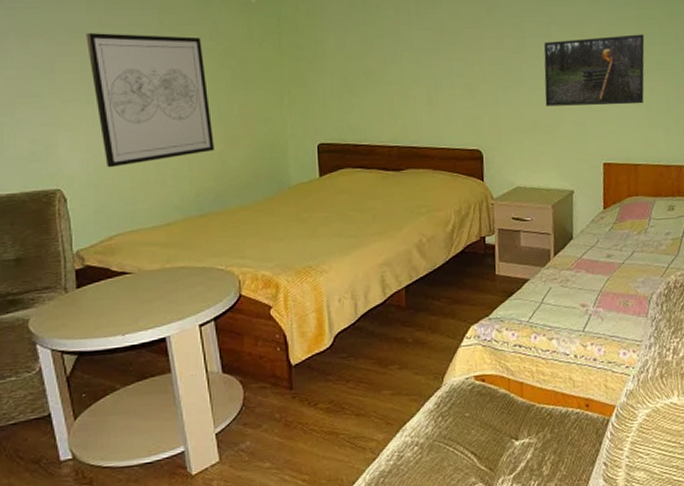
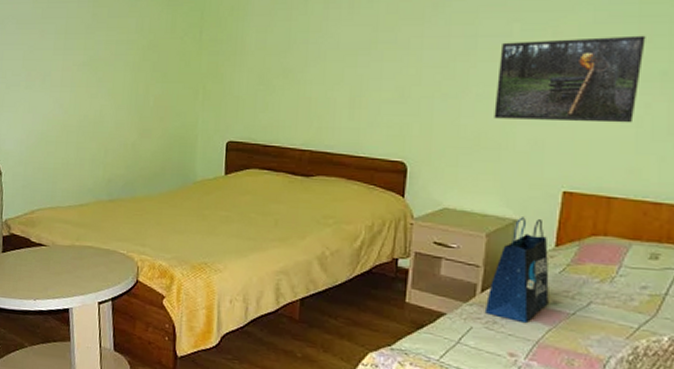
wall art: present [86,33,215,168] -> none [30,24,130,148]
tote bag: none [558,188,604,277] -> present [484,217,549,323]

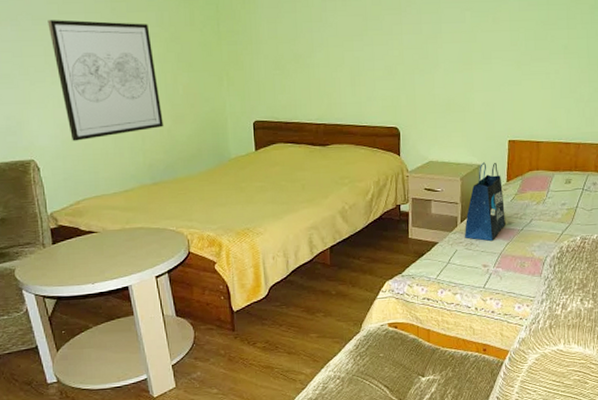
wall art: none [30,24,130,148] -> present [47,20,164,141]
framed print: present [494,35,646,123] -> none [457,19,553,88]

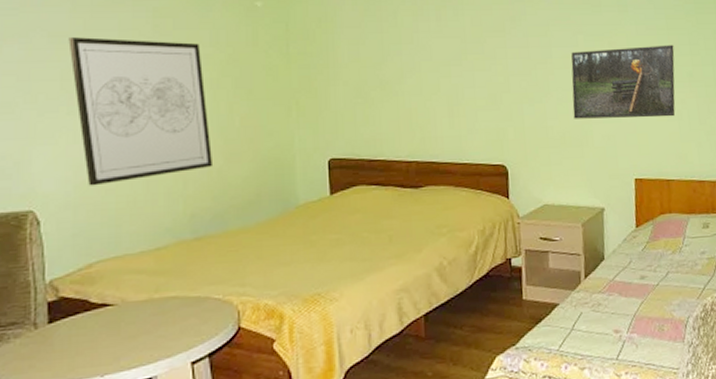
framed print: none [457,19,553,88] -> present [571,44,676,119]
tote bag: present [464,162,506,241] -> none [589,205,638,300]

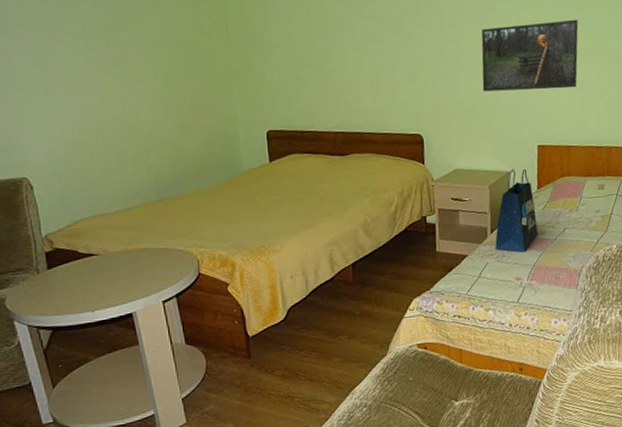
wall art: present [68,37,214,186] -> none [41,26,170,157]
tote bag: none [589,205,638,300] -> present [495,169,538,252]

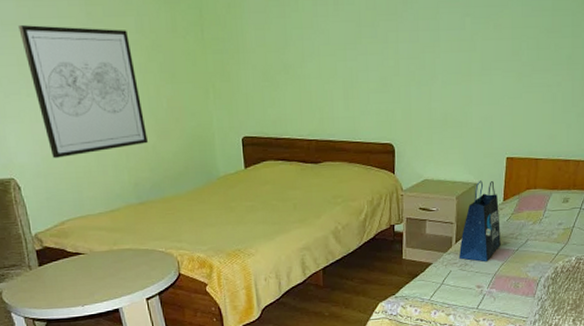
wall art: none [41,26,170,157] -> present [18,25,149,159]
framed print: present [481,19,579,92] -> none [455,26,557,101]

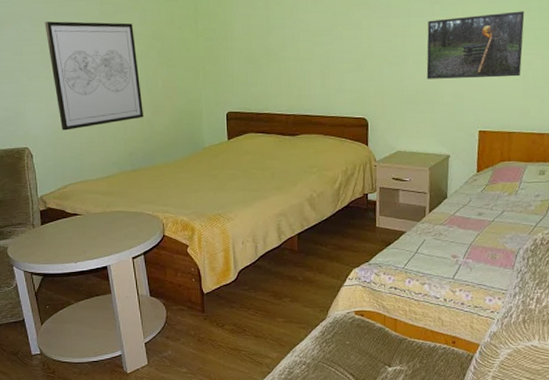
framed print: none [455,26,557,101] -> present [426,11,525,79]
tote bag: present [458,180,501,262] -> none [432,153,476,231]

